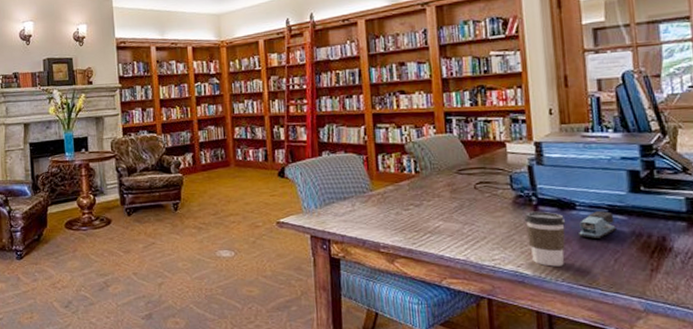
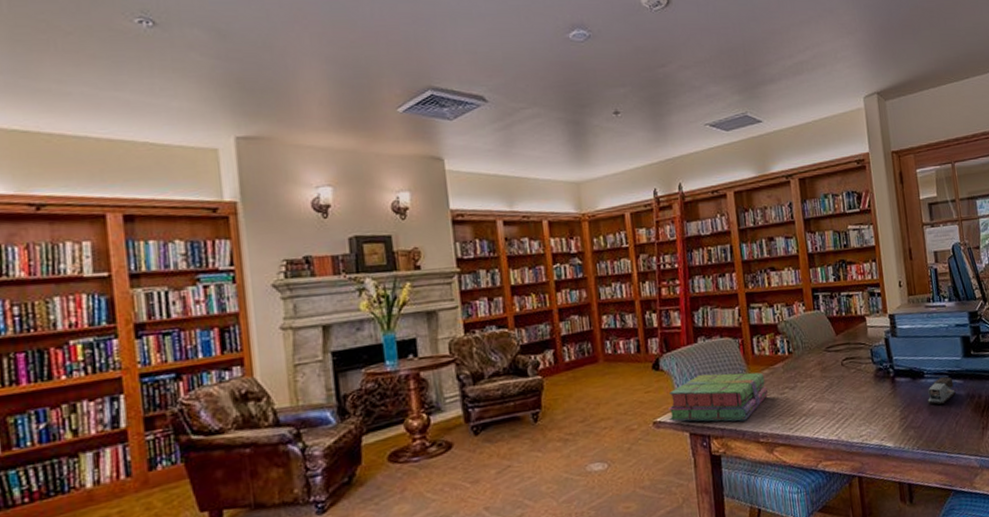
stack of books: none [290,185,392,231] -> present [667,372,769,422]
coffee cup: present [524,211,566,267] -> none [884,382,918,436]

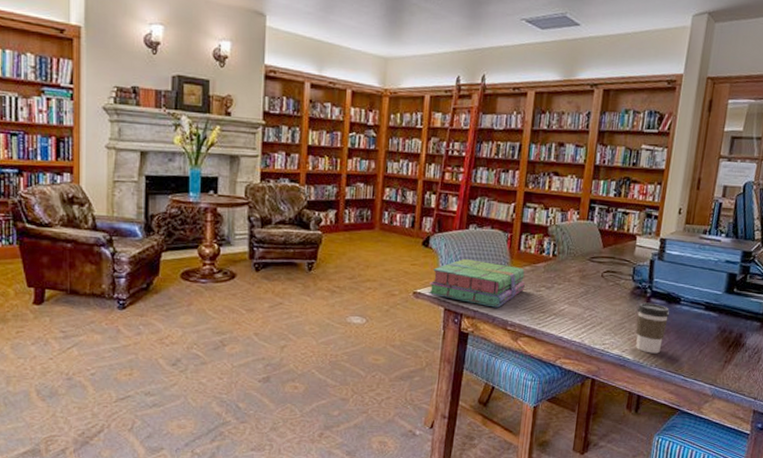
coffee cup: none [884,382,918,436] -> present [636,302,670,354]
stapler: present [927,377,956,405] -> none [676,307,708,331]

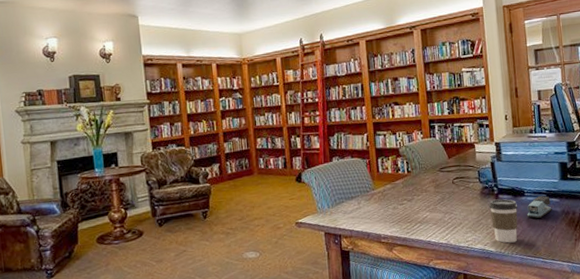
stack of books: present [428,259,526,308] -> none [307,186,390,225]
stapler: none [676,307,708,331] -> present [526,196,552,218]

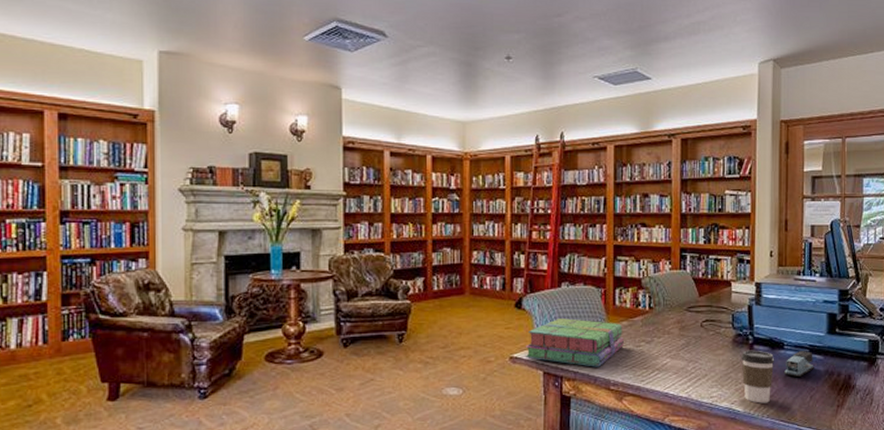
stack of books: none [307,186,390,225] -> present [525,318,625,367]

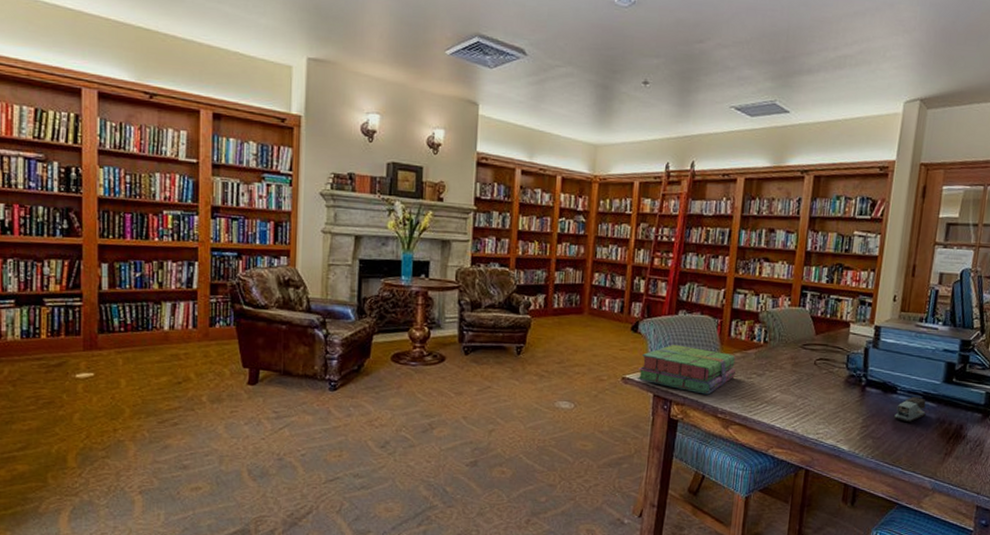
coffee cup: present [741,350,775,404] -> none [851,391,886,445]

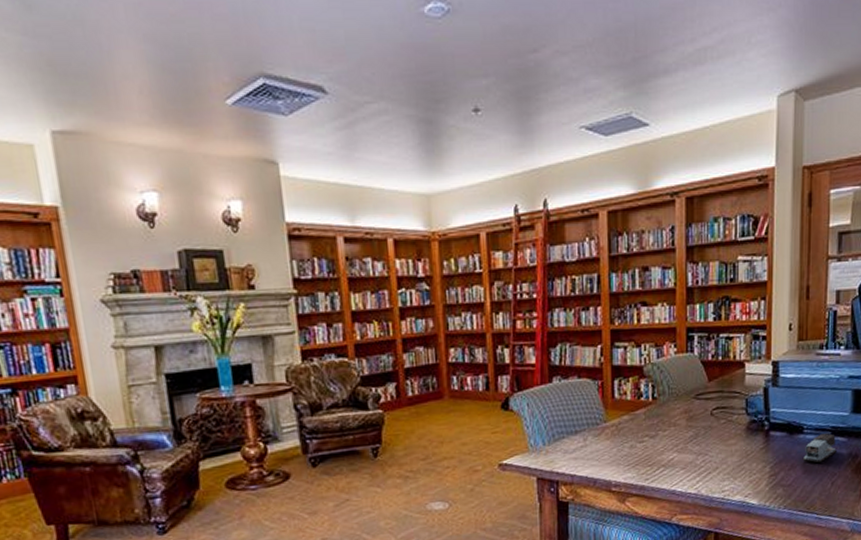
stack of books: present [637,345,737,395] -> none [515,417,626,469]

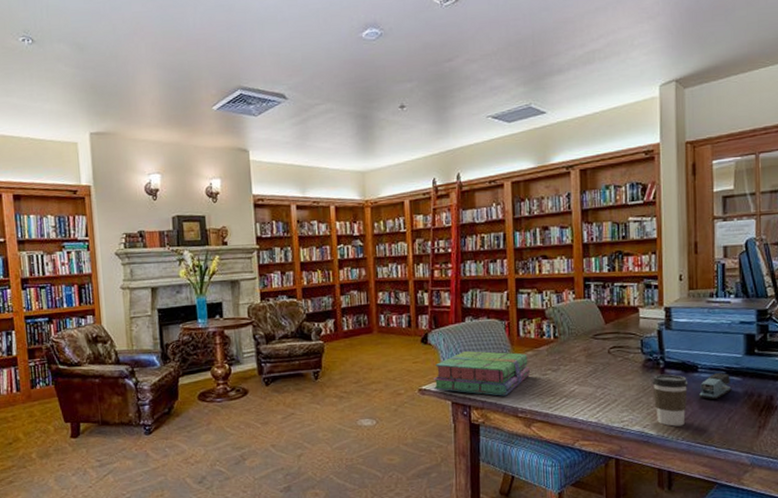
stack of books: none [515,417,626,469] -> present [432,351,531,396]
coffee cup: none [756,436,793,494] -> present [652,374,689,427]

